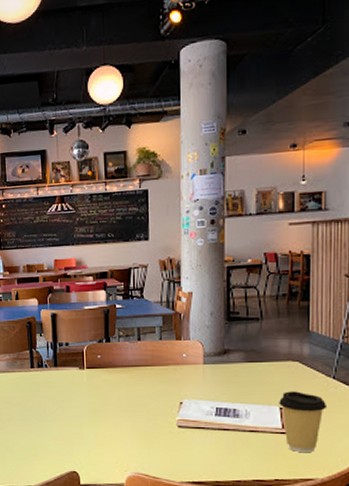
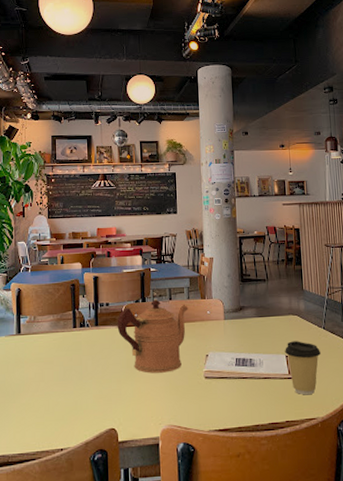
coffeepot: none [78,339,160,419] -> present [117,299,189,373]

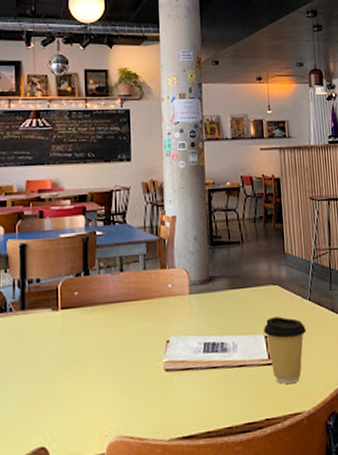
coffeepot: present [117,299,189,373] -> none [51,271,145,370]

